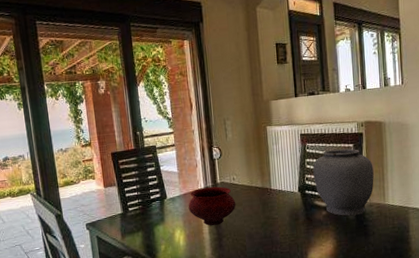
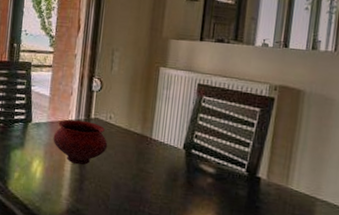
vase: present [313,148,374,216] -> none [204,109,281,194]

